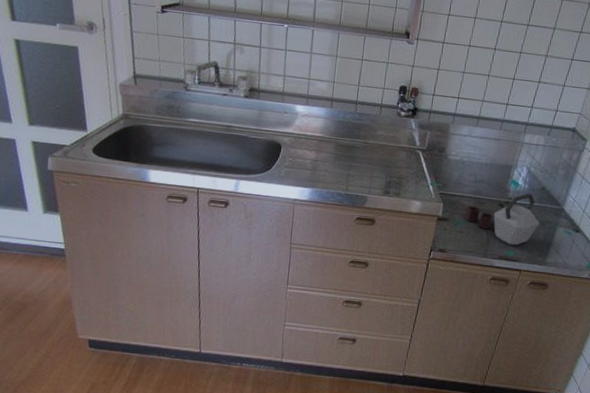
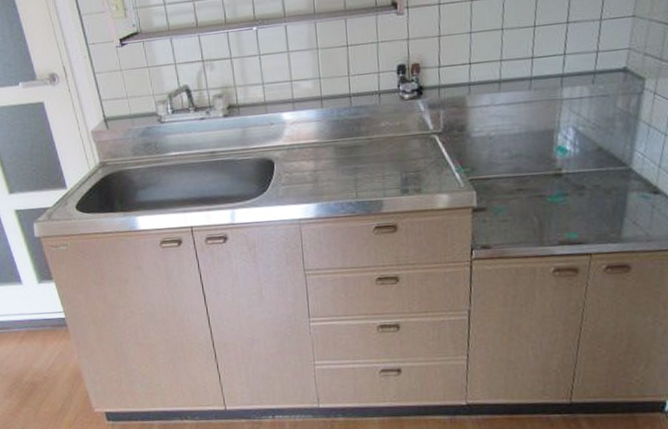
kettle: present [464,193,540,246] -> none [505,157,604,226]

